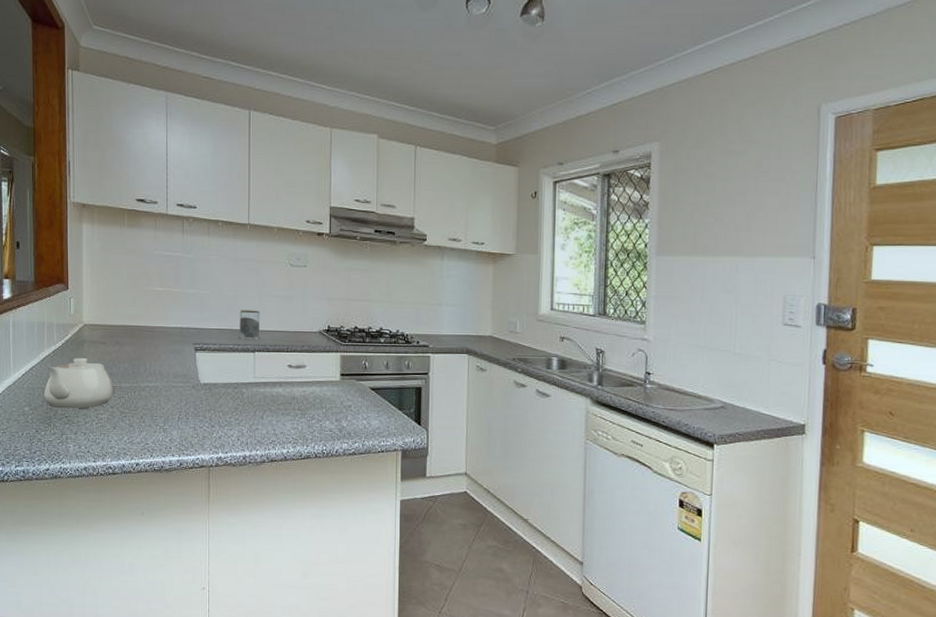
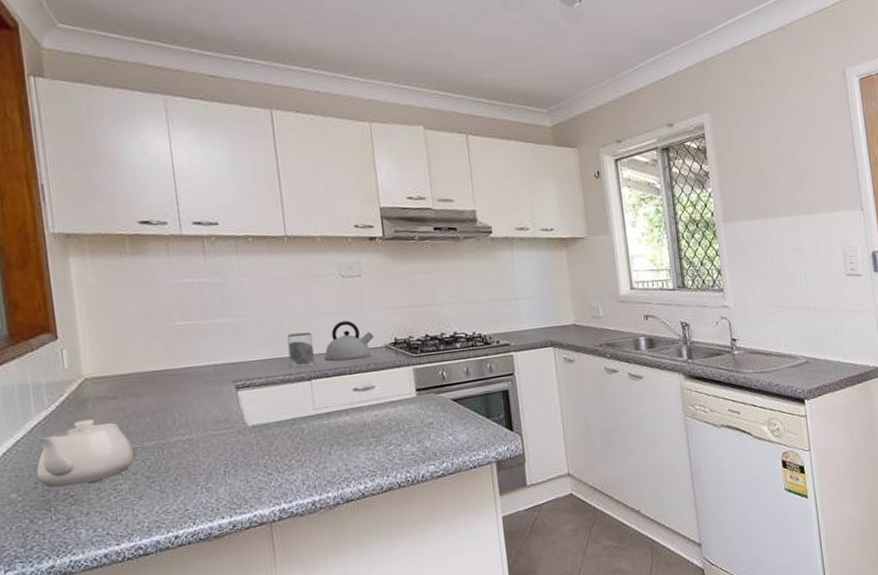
kettle: none [267,305,311,341] -> present [324,320,374,362]

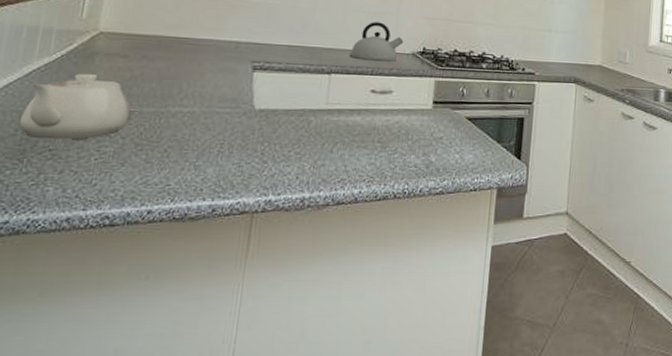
jar: present [287,332,315,369] -> none [313,25,343,61]

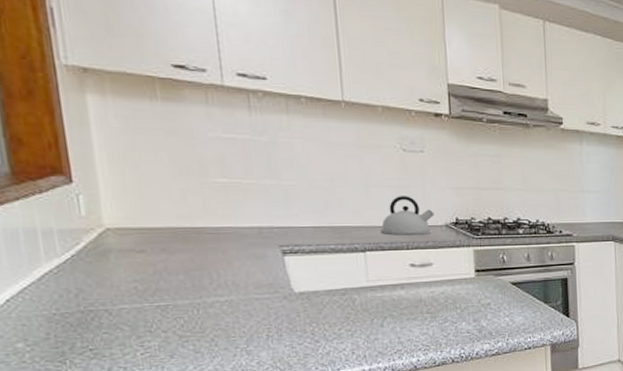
teapot: present [18,73,132,142] -> none [47,271,166,340]

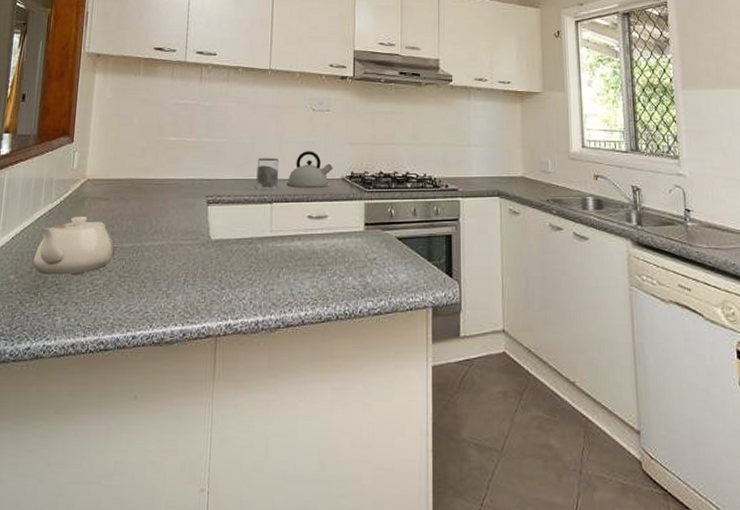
teapot: none [47,271,166,340] -> present [33,216,115,276]
jar: none [340,203,370,239] -> present [256,158,280,191]

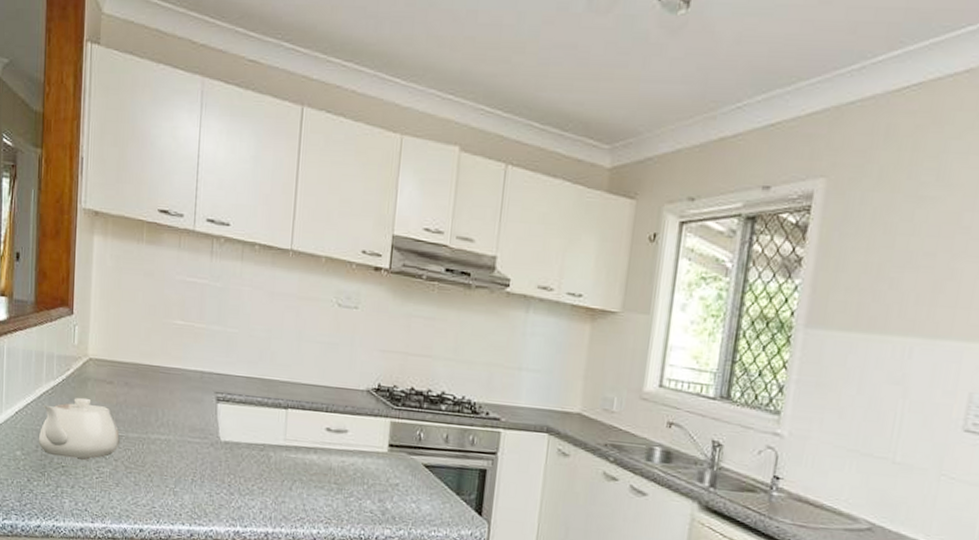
jar: present [256,158,280,191] -> none [270,356,298,395]
kettle: present [286,151,333,189] -> none [304,353,358,400]

